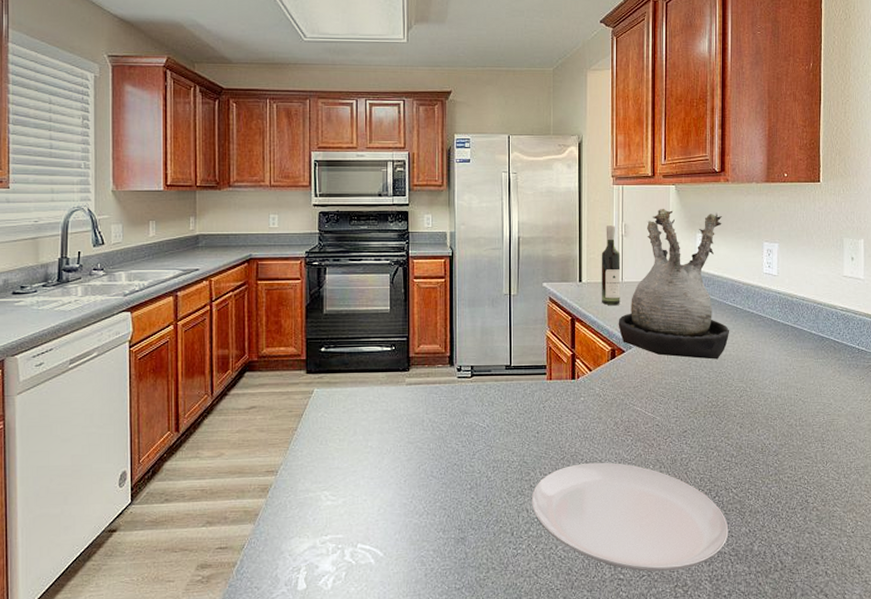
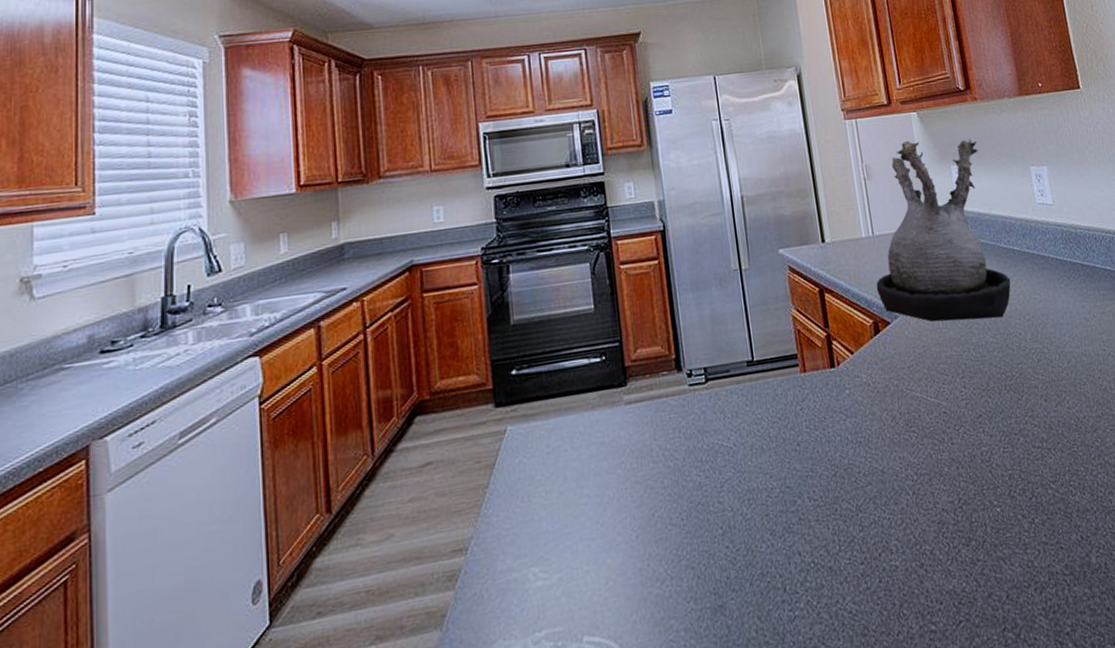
plate: present [532,462,729,572] -> none [803,470,1057,616]
bottle: present [601,225,621,305] -> none [843,168,875,267]

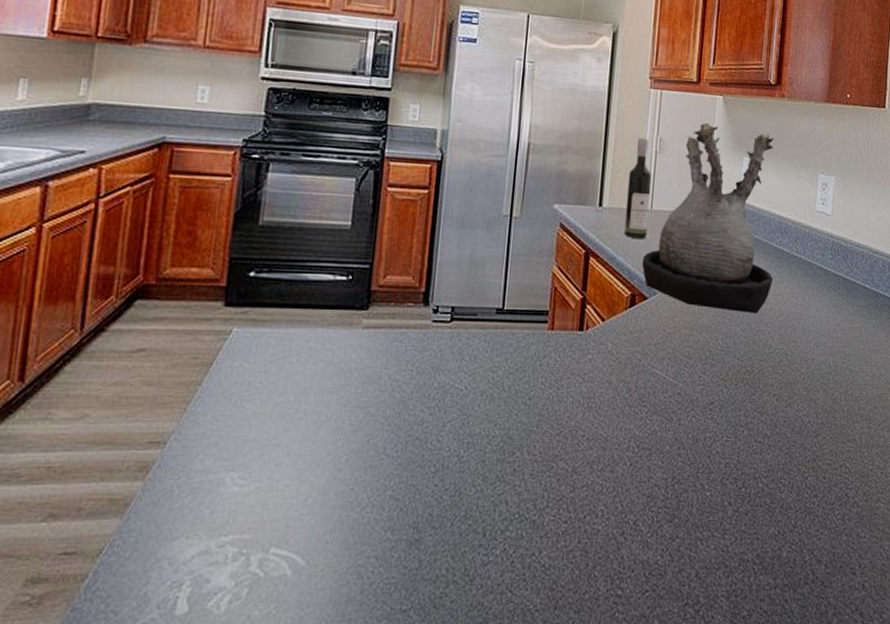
bottle: none [843,168,875,267] -> present [623,138,652,238]

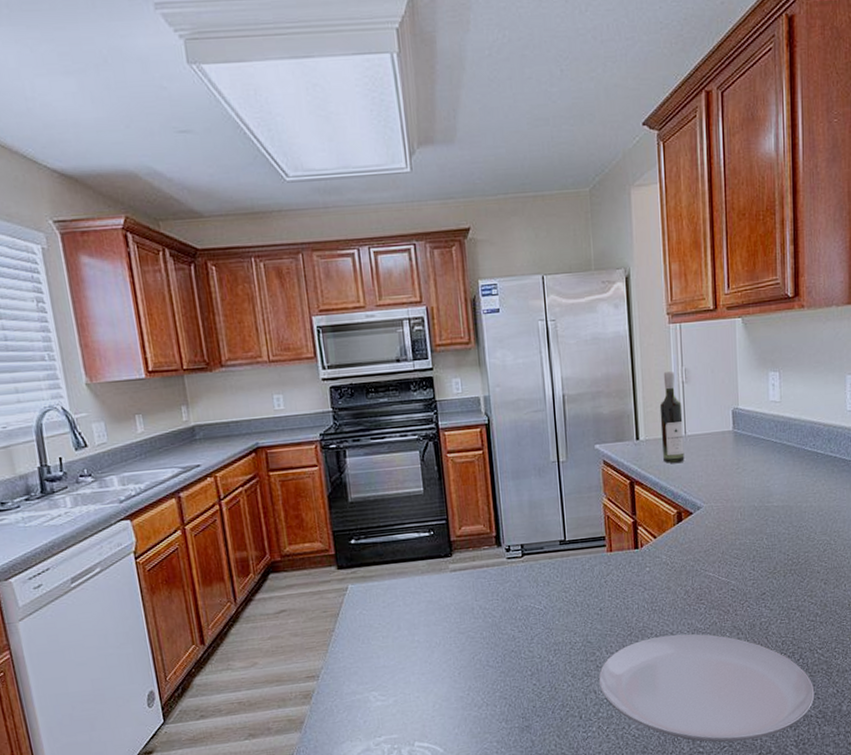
plate: none [513,440,755,586] -> present [599,633,815,743]
plant: present [641,123,774,314] -> none [683,345,811,514]

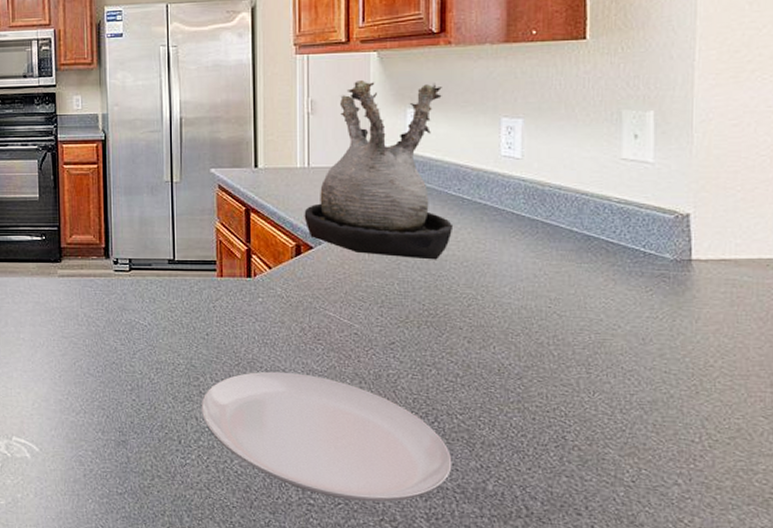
bottle: present [659,371,685,463] -> none [281,102,307,194]
plant: none [683,345,811,514] -> present [304,81,454,260]

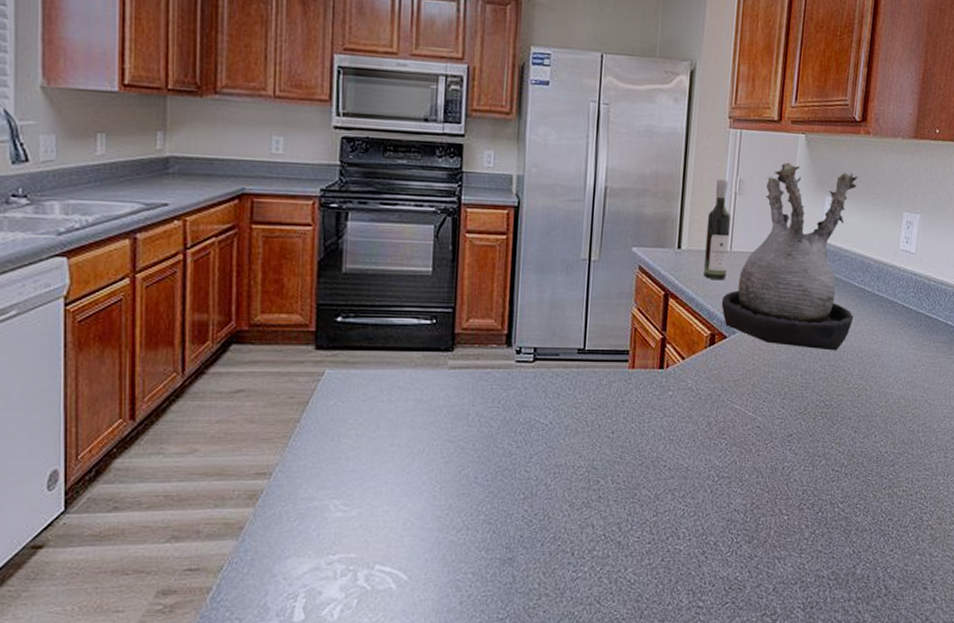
plate: present [202,371,452,502] -> none [599,469,830,599]
bottle: none [281,102,307,194] -> present [702,179,732,279]

